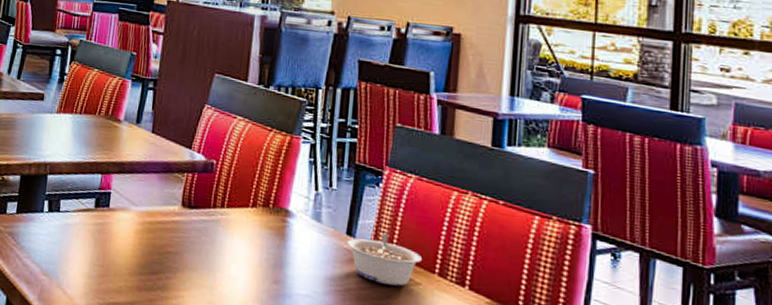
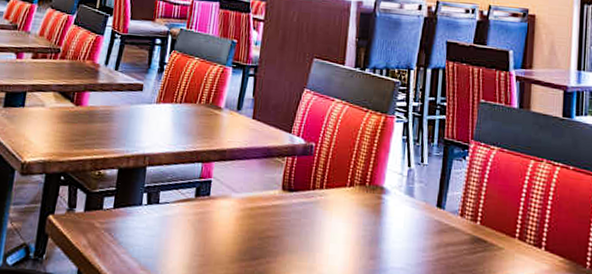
legume: present [347,232,422,286] -> none [437,203,504,252]

